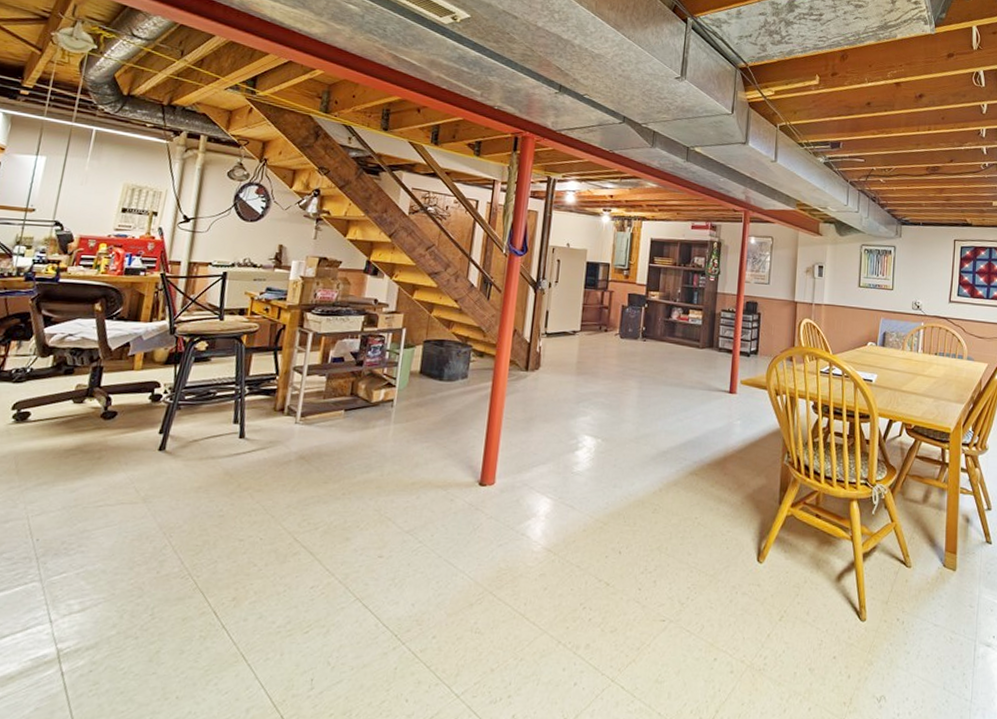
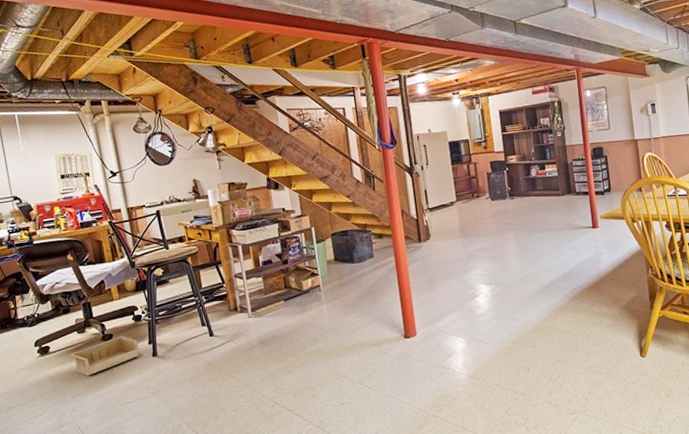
storage bin: none [53,416,146,461] -> present [70,335,139,377]

